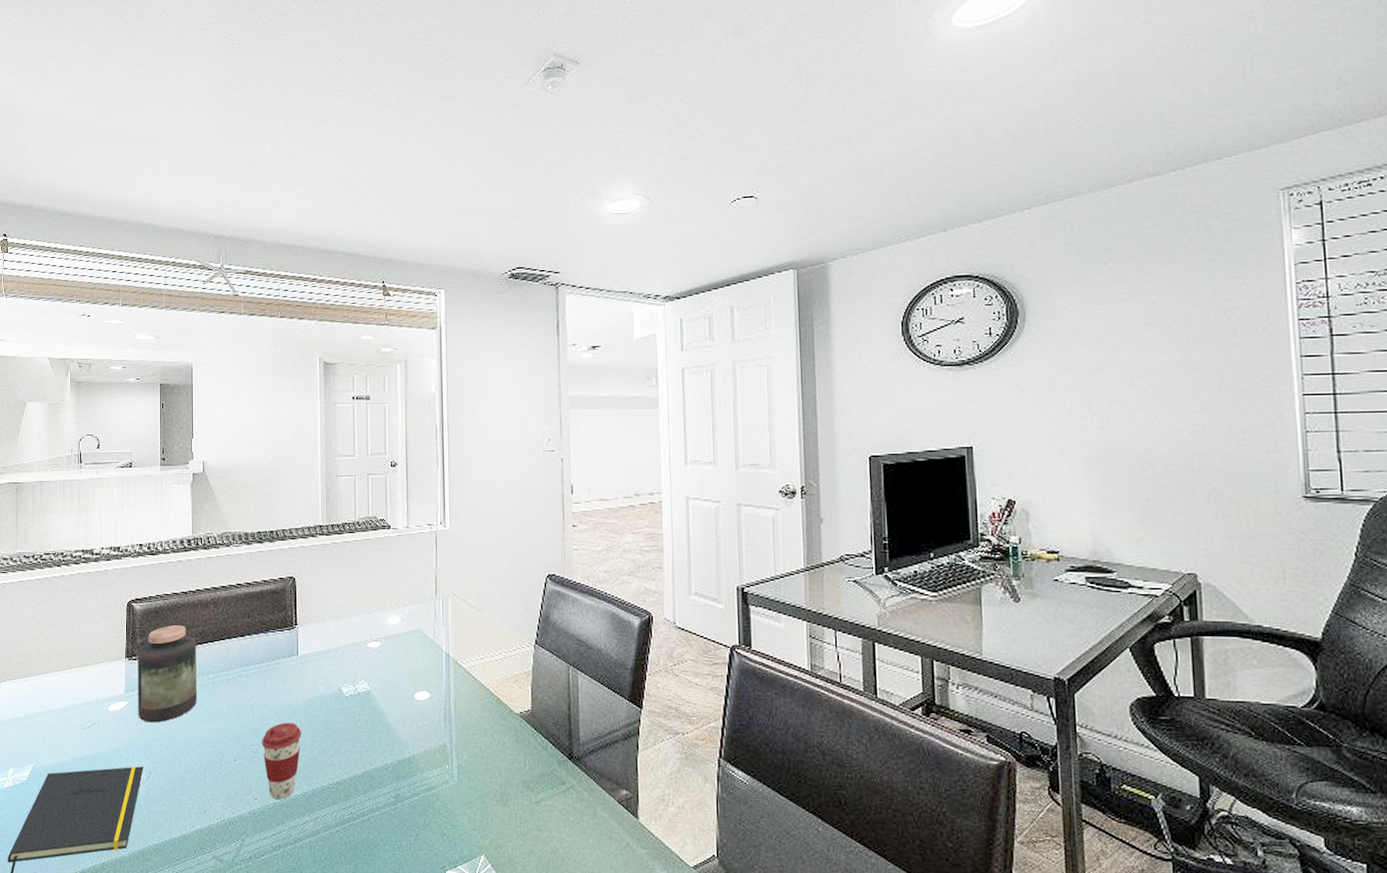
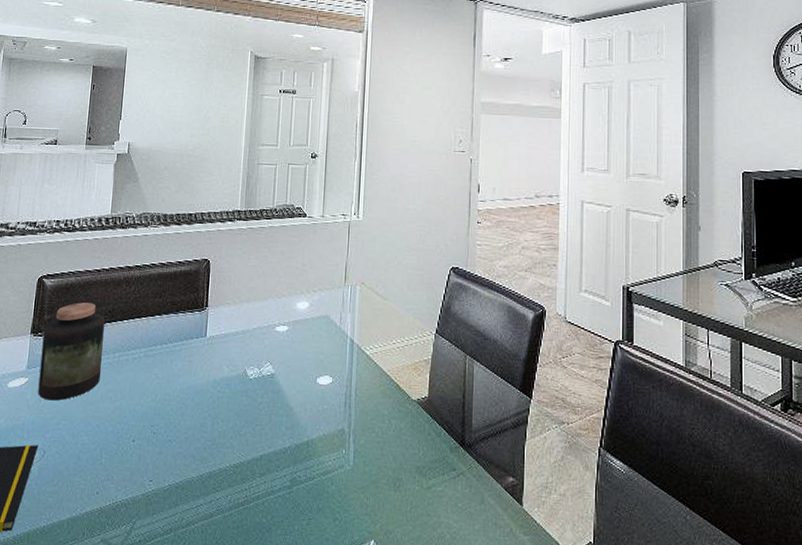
coffee cup: present [261,722,302,800] -> none [161,403,204,482]

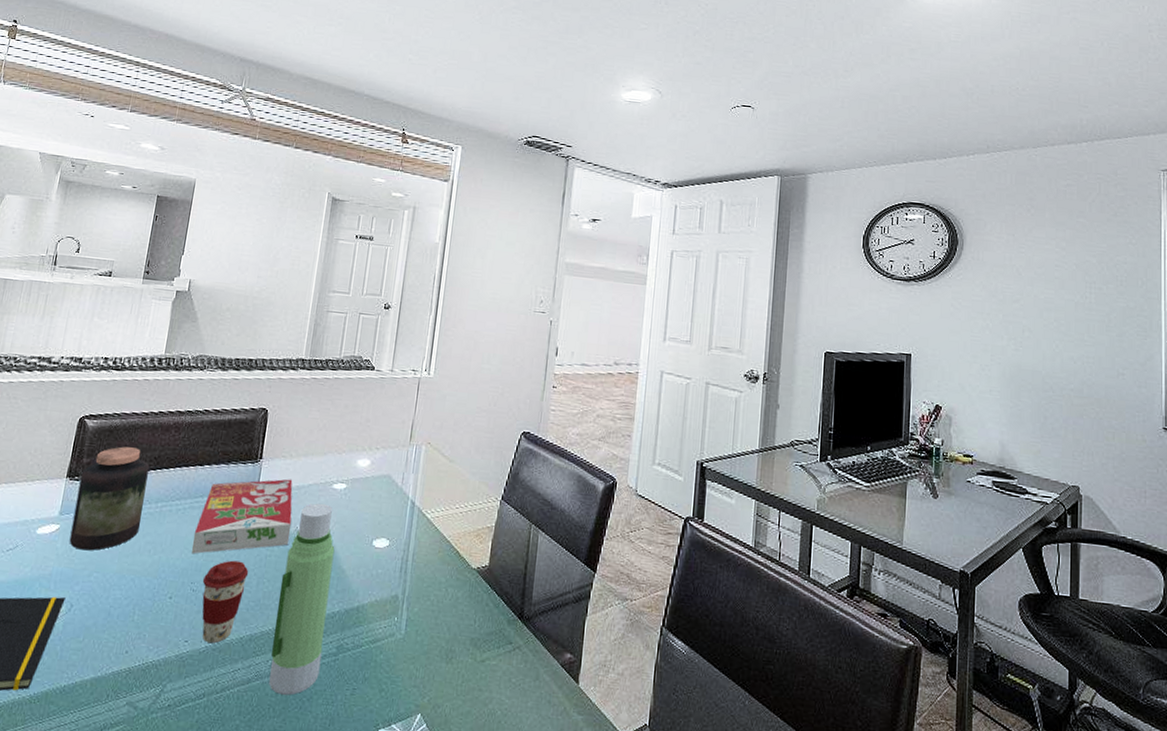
cereal box: none [149,324,240,399] -> present [191,479,293,554]
coffee cup: none [161,403,204,482] -> present [202,560,249,644]
water bottle: none [230,345,282,527] -> present [269,503,335,696]

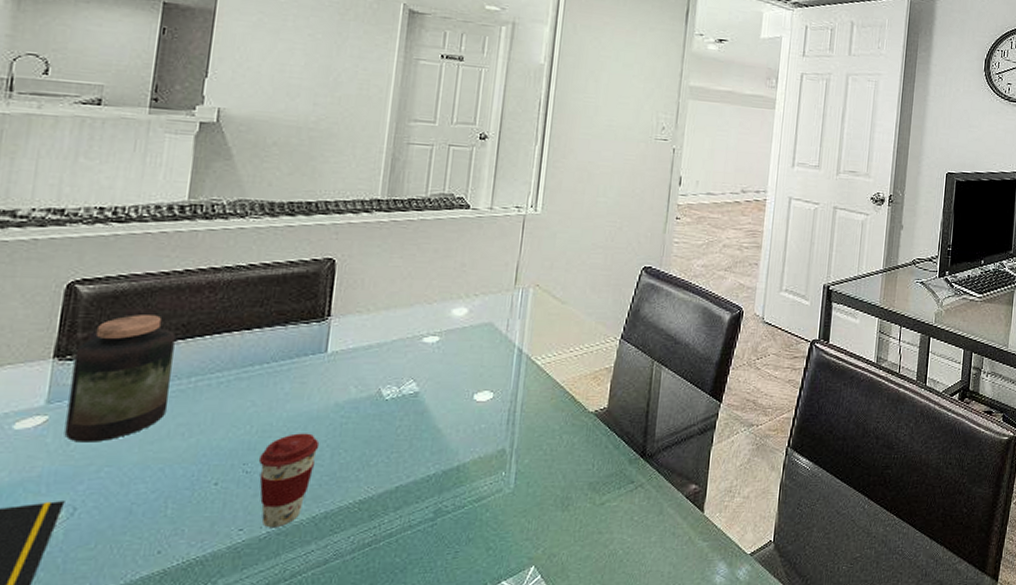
cereal box: present [191,479,293,554] -> none [241,336,373,432]
water bottle: present [269,503,335,696] -> none [352,360,428,570]

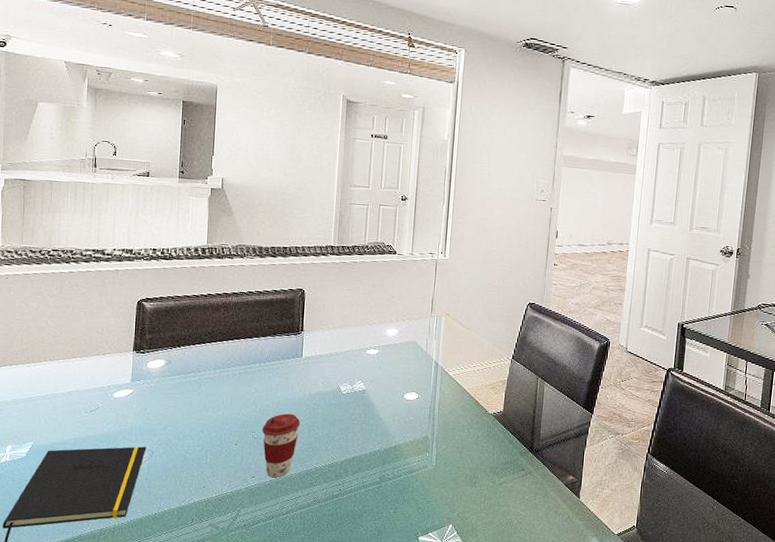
jar: present [64,315,176,442] -> none [143,324,205,409]

